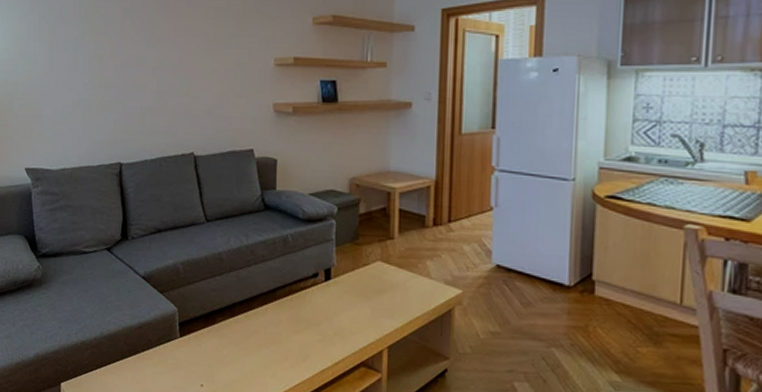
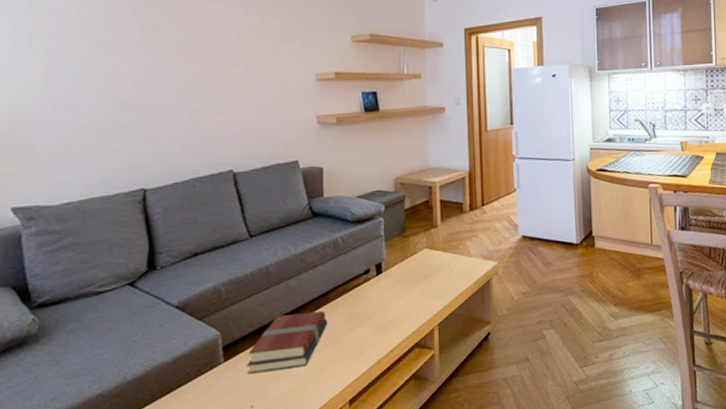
books: none [198,303,274,359] -> present [246,310,328,374]

